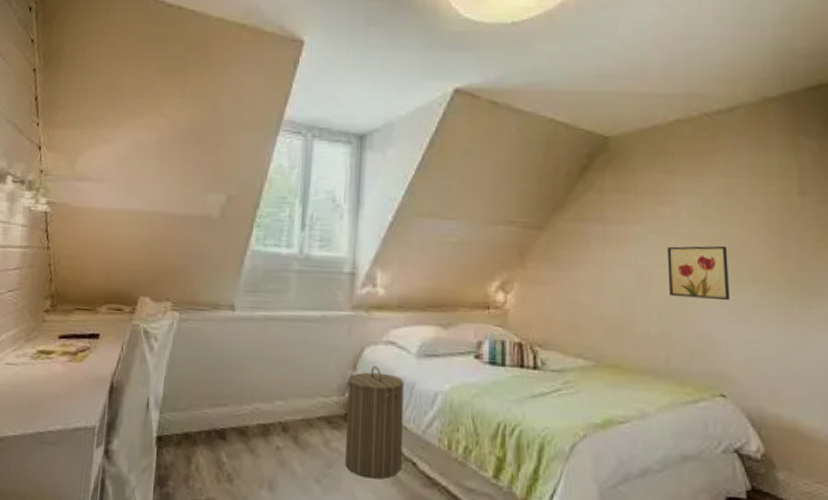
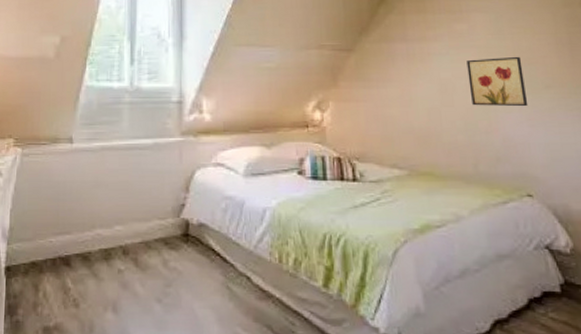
laundry hamper: present [345,365,404,479] -> none [182,187,238,295]

